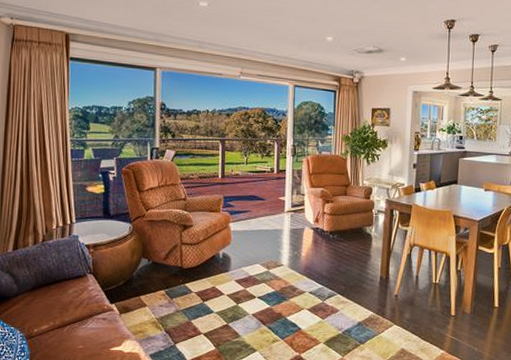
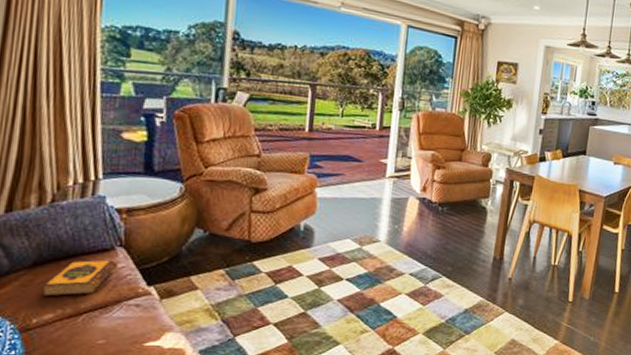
hardback book: none [39,284,89,312] -> present [41,259,119,297]

